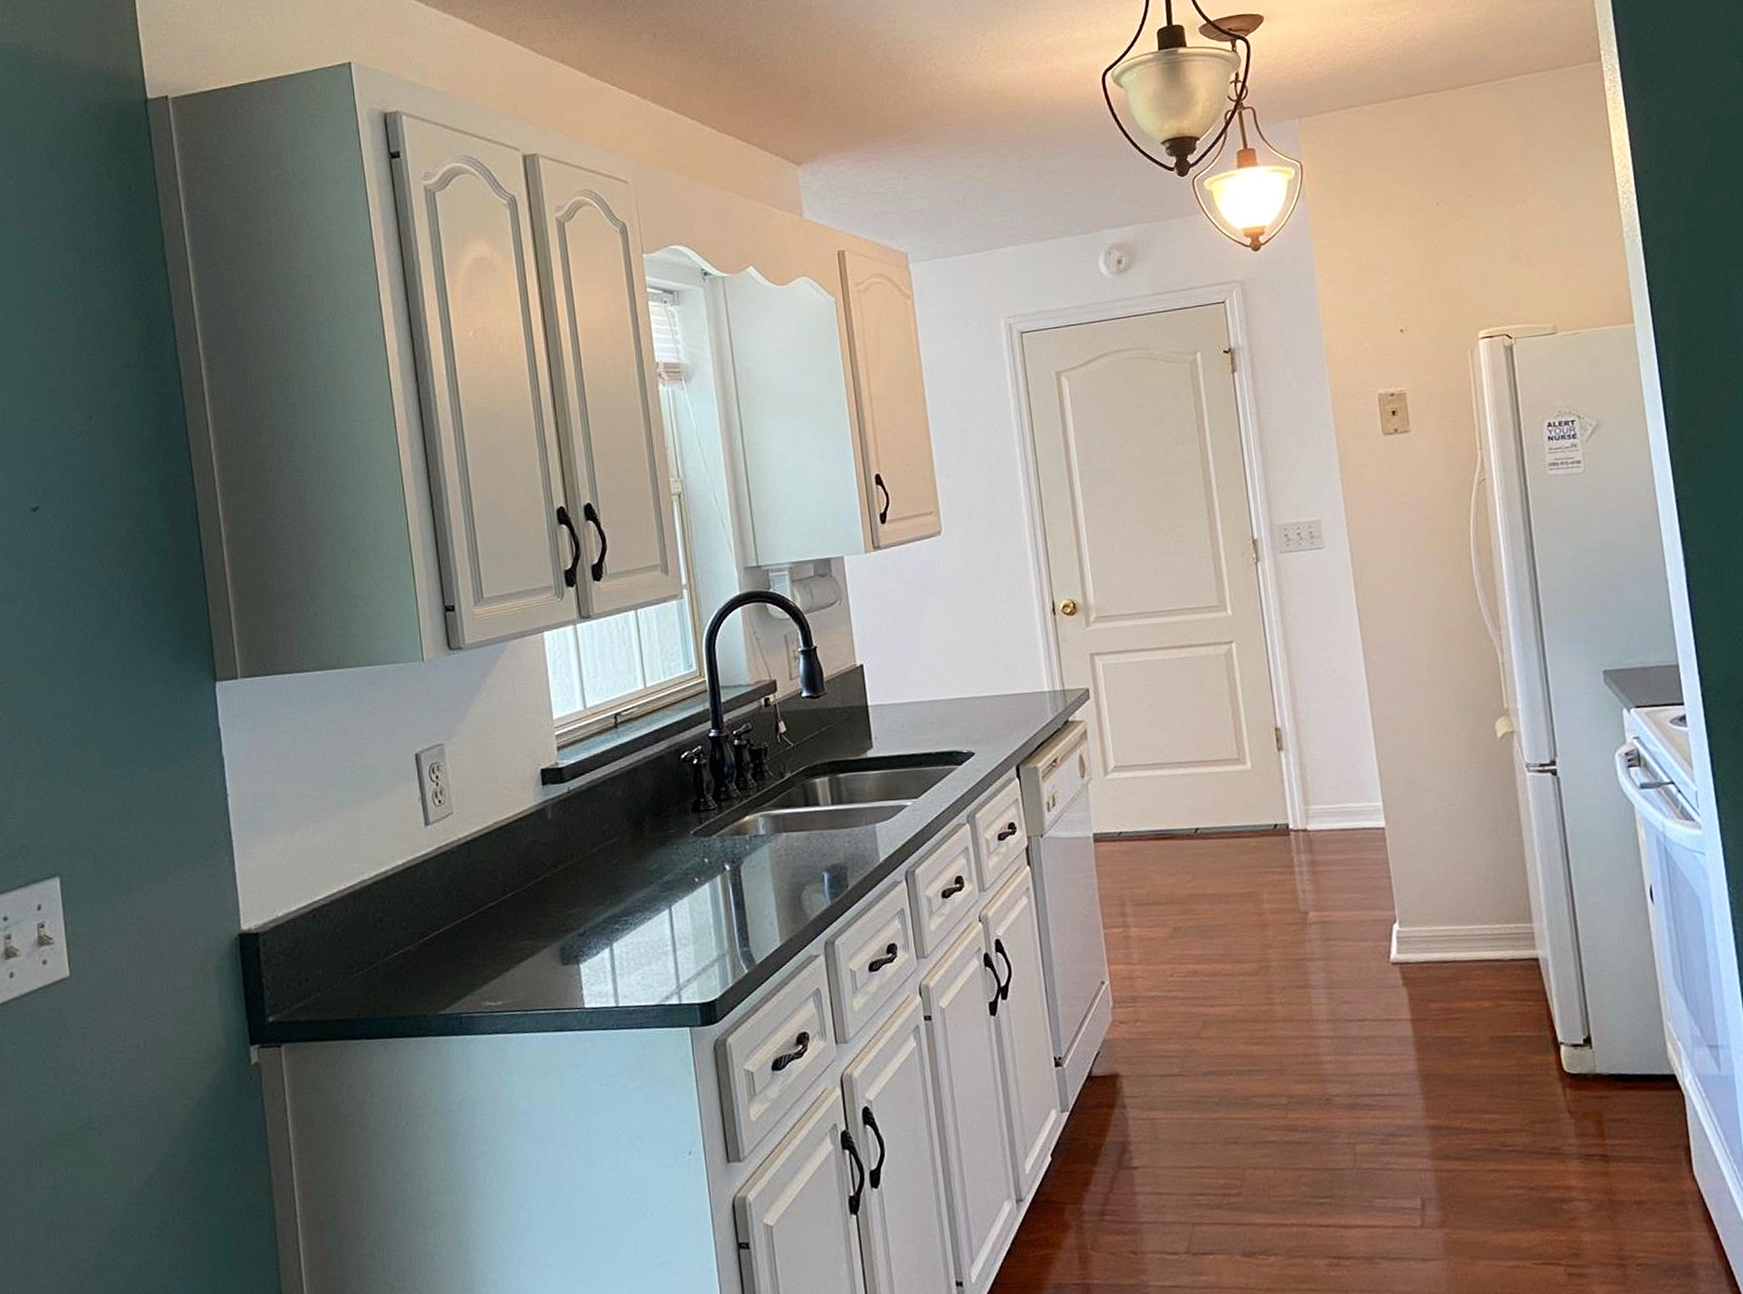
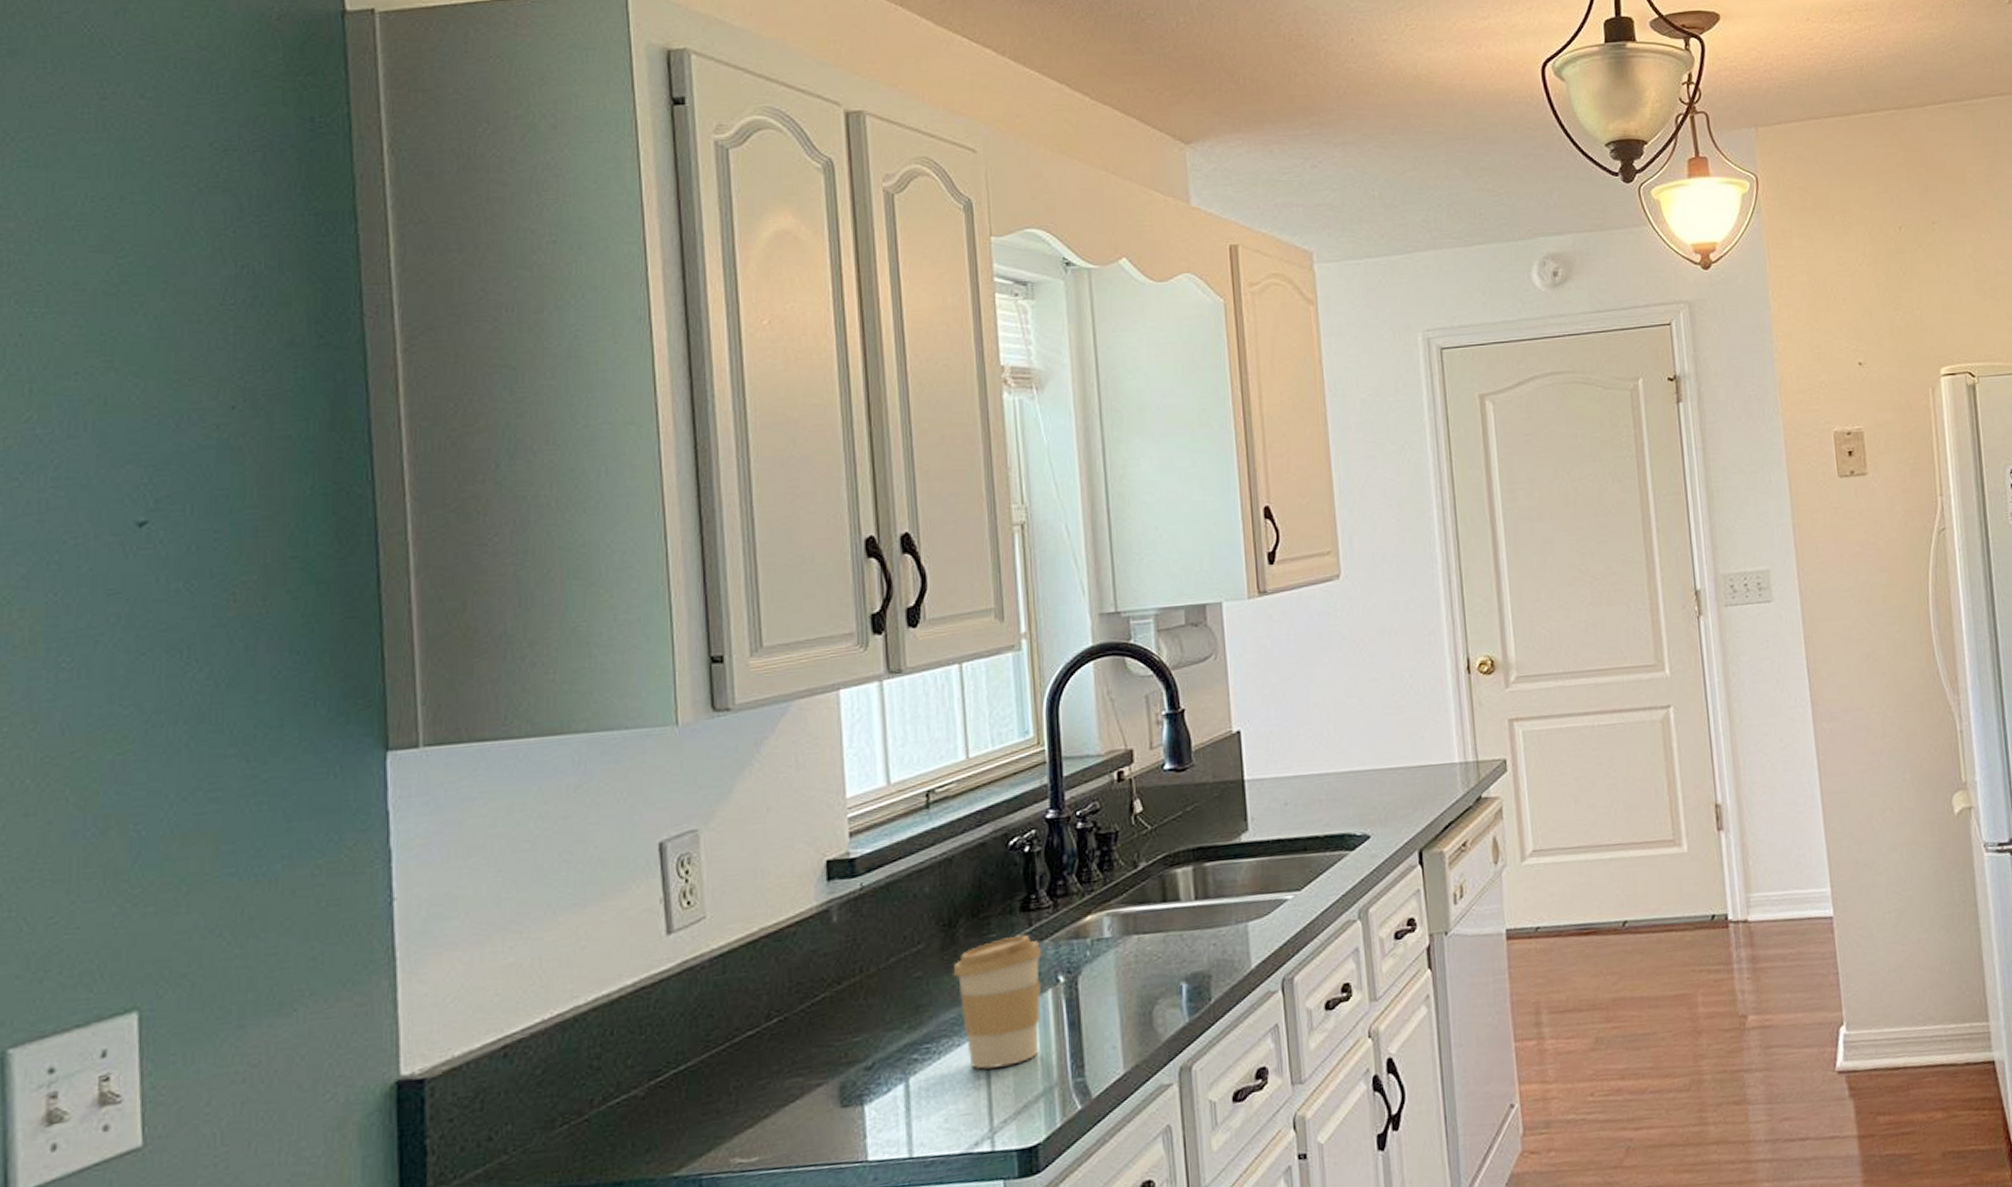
coffee cup: none [642,831,712,938] -> present [953,934,1042,1069]

